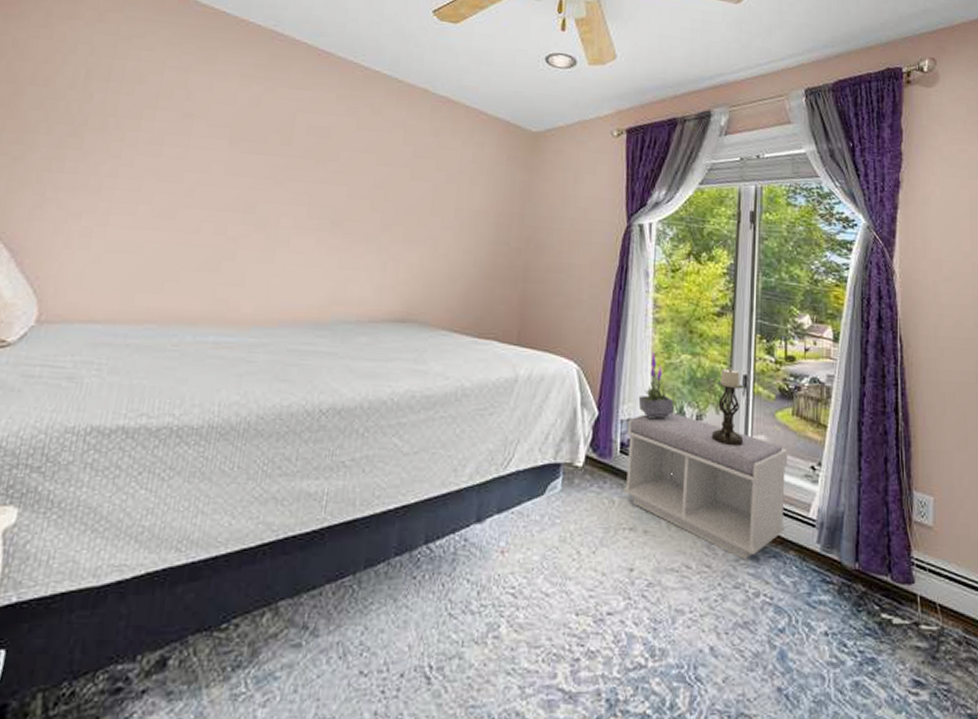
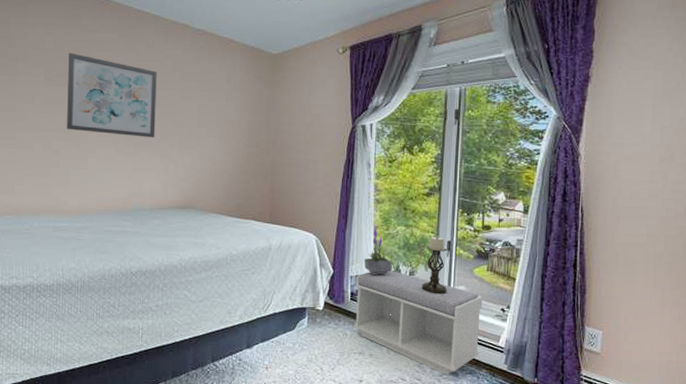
wall art: none [251,112,383,227] -> present [67,53,157,138]

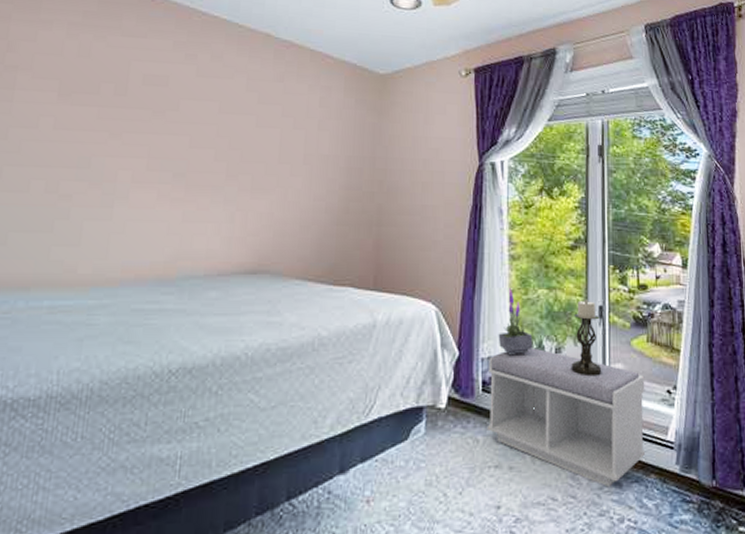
wall art: present [67,53,157,138] -> none [85,62,225,177]

